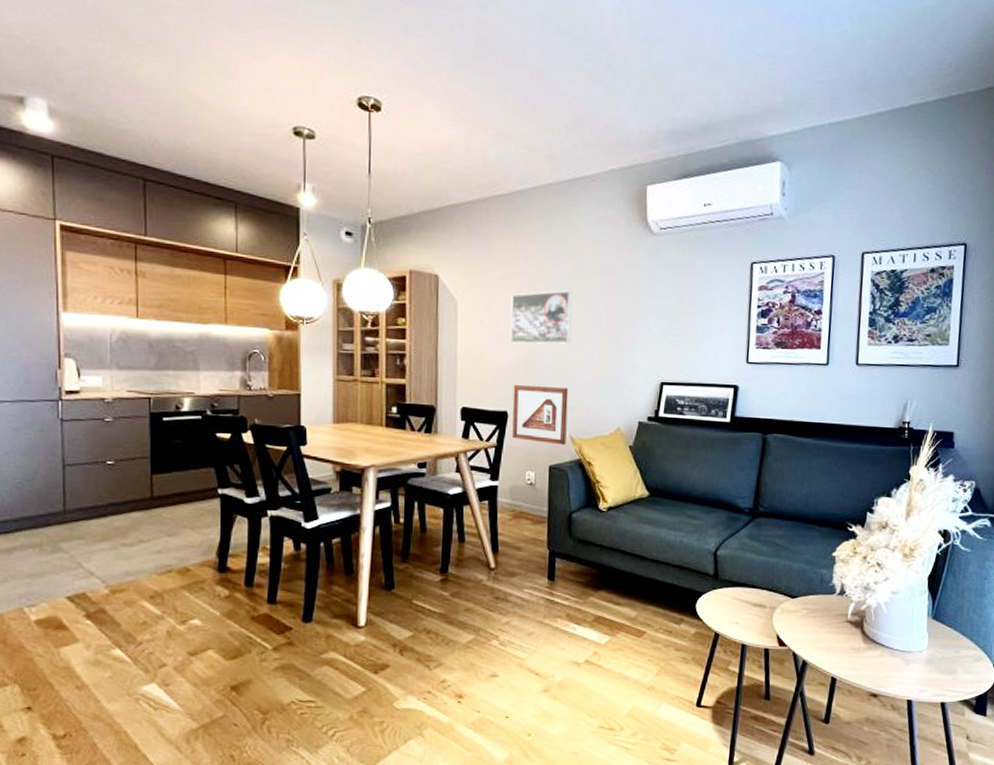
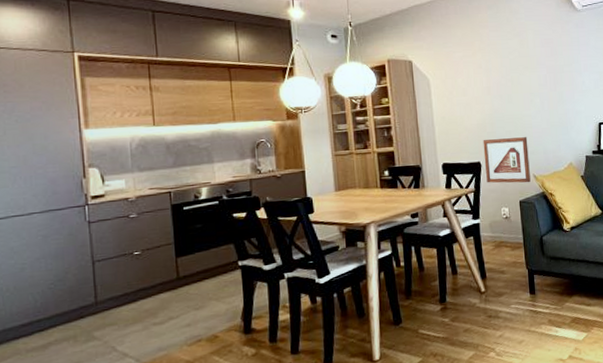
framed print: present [510,290,572,344] -> none [473,61,525,107]

